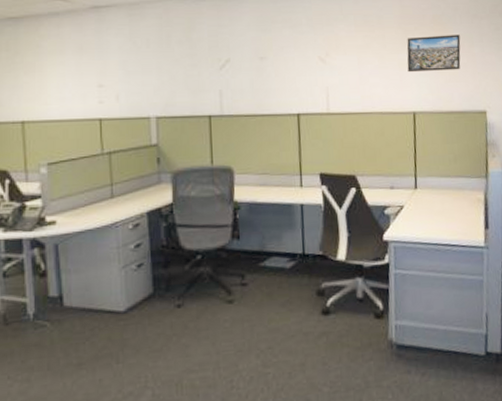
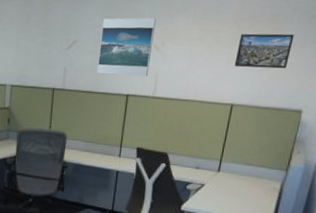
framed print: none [256,28,318,94] -> present [96,17,157,77]

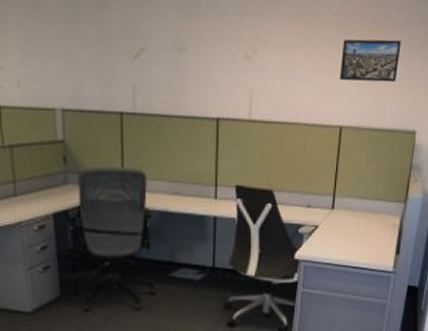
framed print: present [96,17,157,77] -> none [175,17,244,95]

